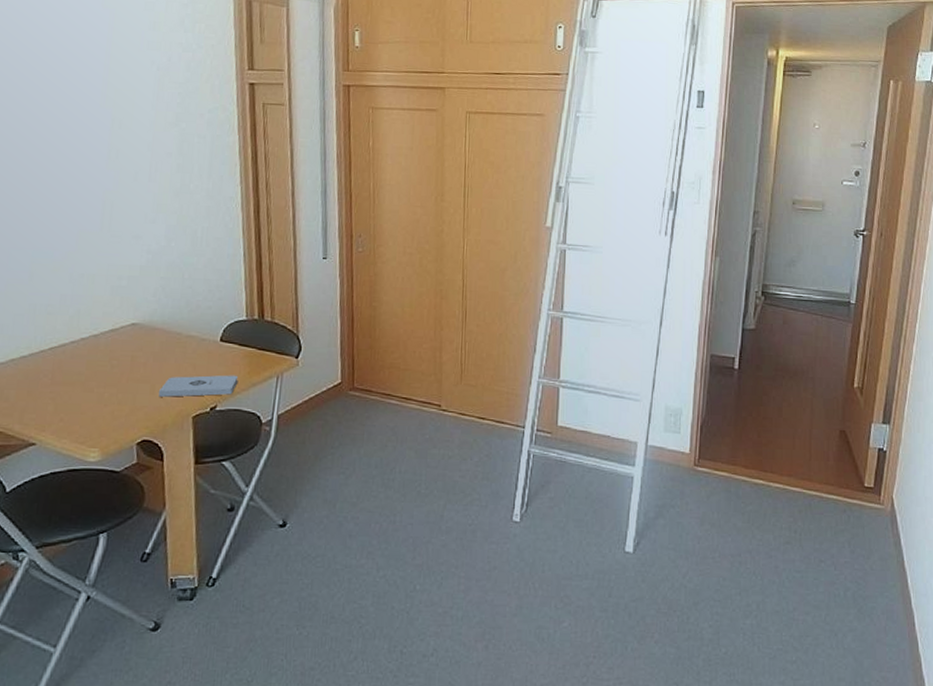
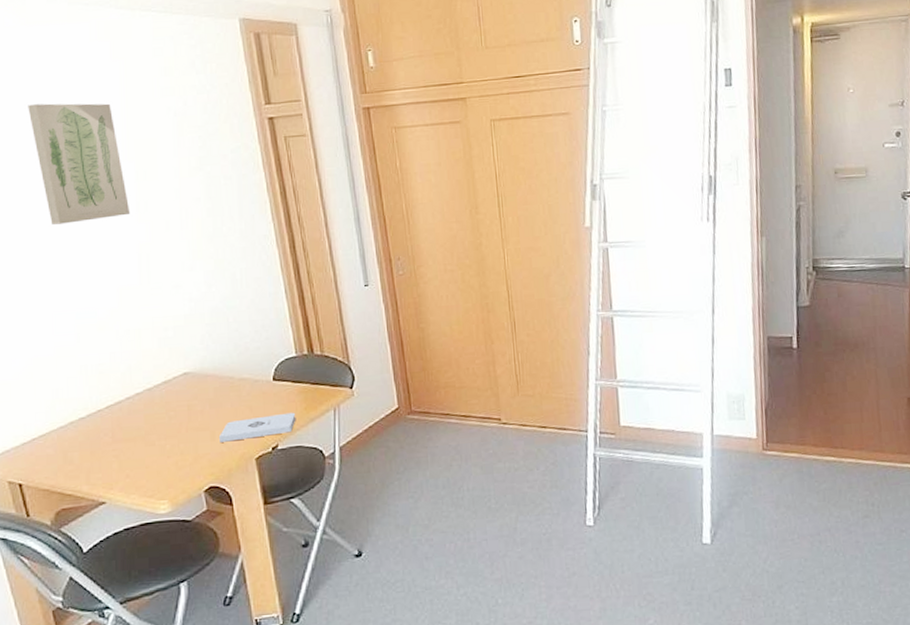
wall art: none [13,41,101,162] -> present [28,103,131,225]

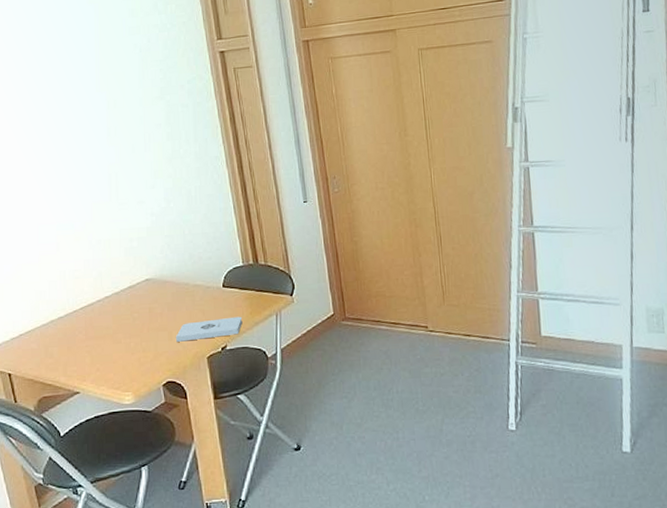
wall art: present [28,103,131,225] -> none [19,42,102,148]

